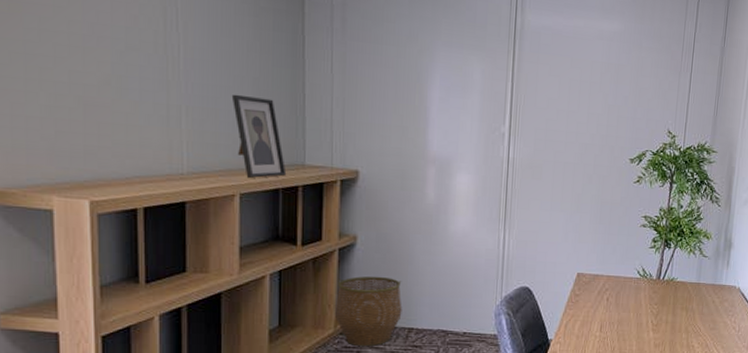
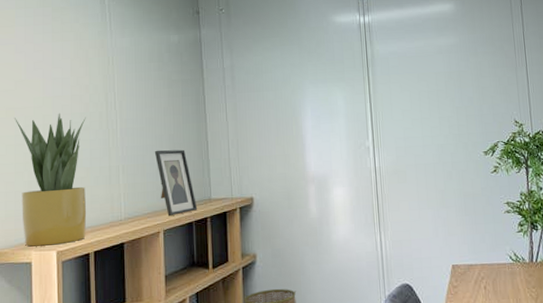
planter: none [23,15,134,193] -> present [15,113,87,247]

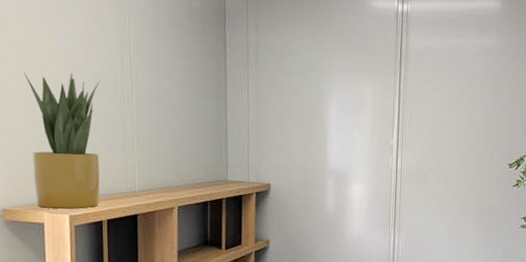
picture frame: present [154,149,198,217] -> none [171,124,213,194]

